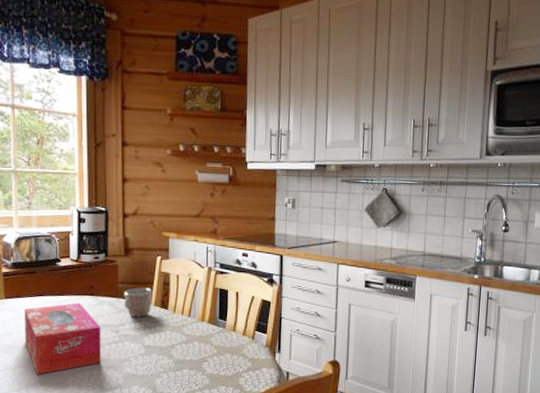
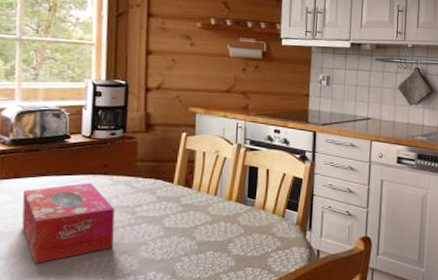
mug: present [124,287,153,317] -> none [142,165,176,197]

